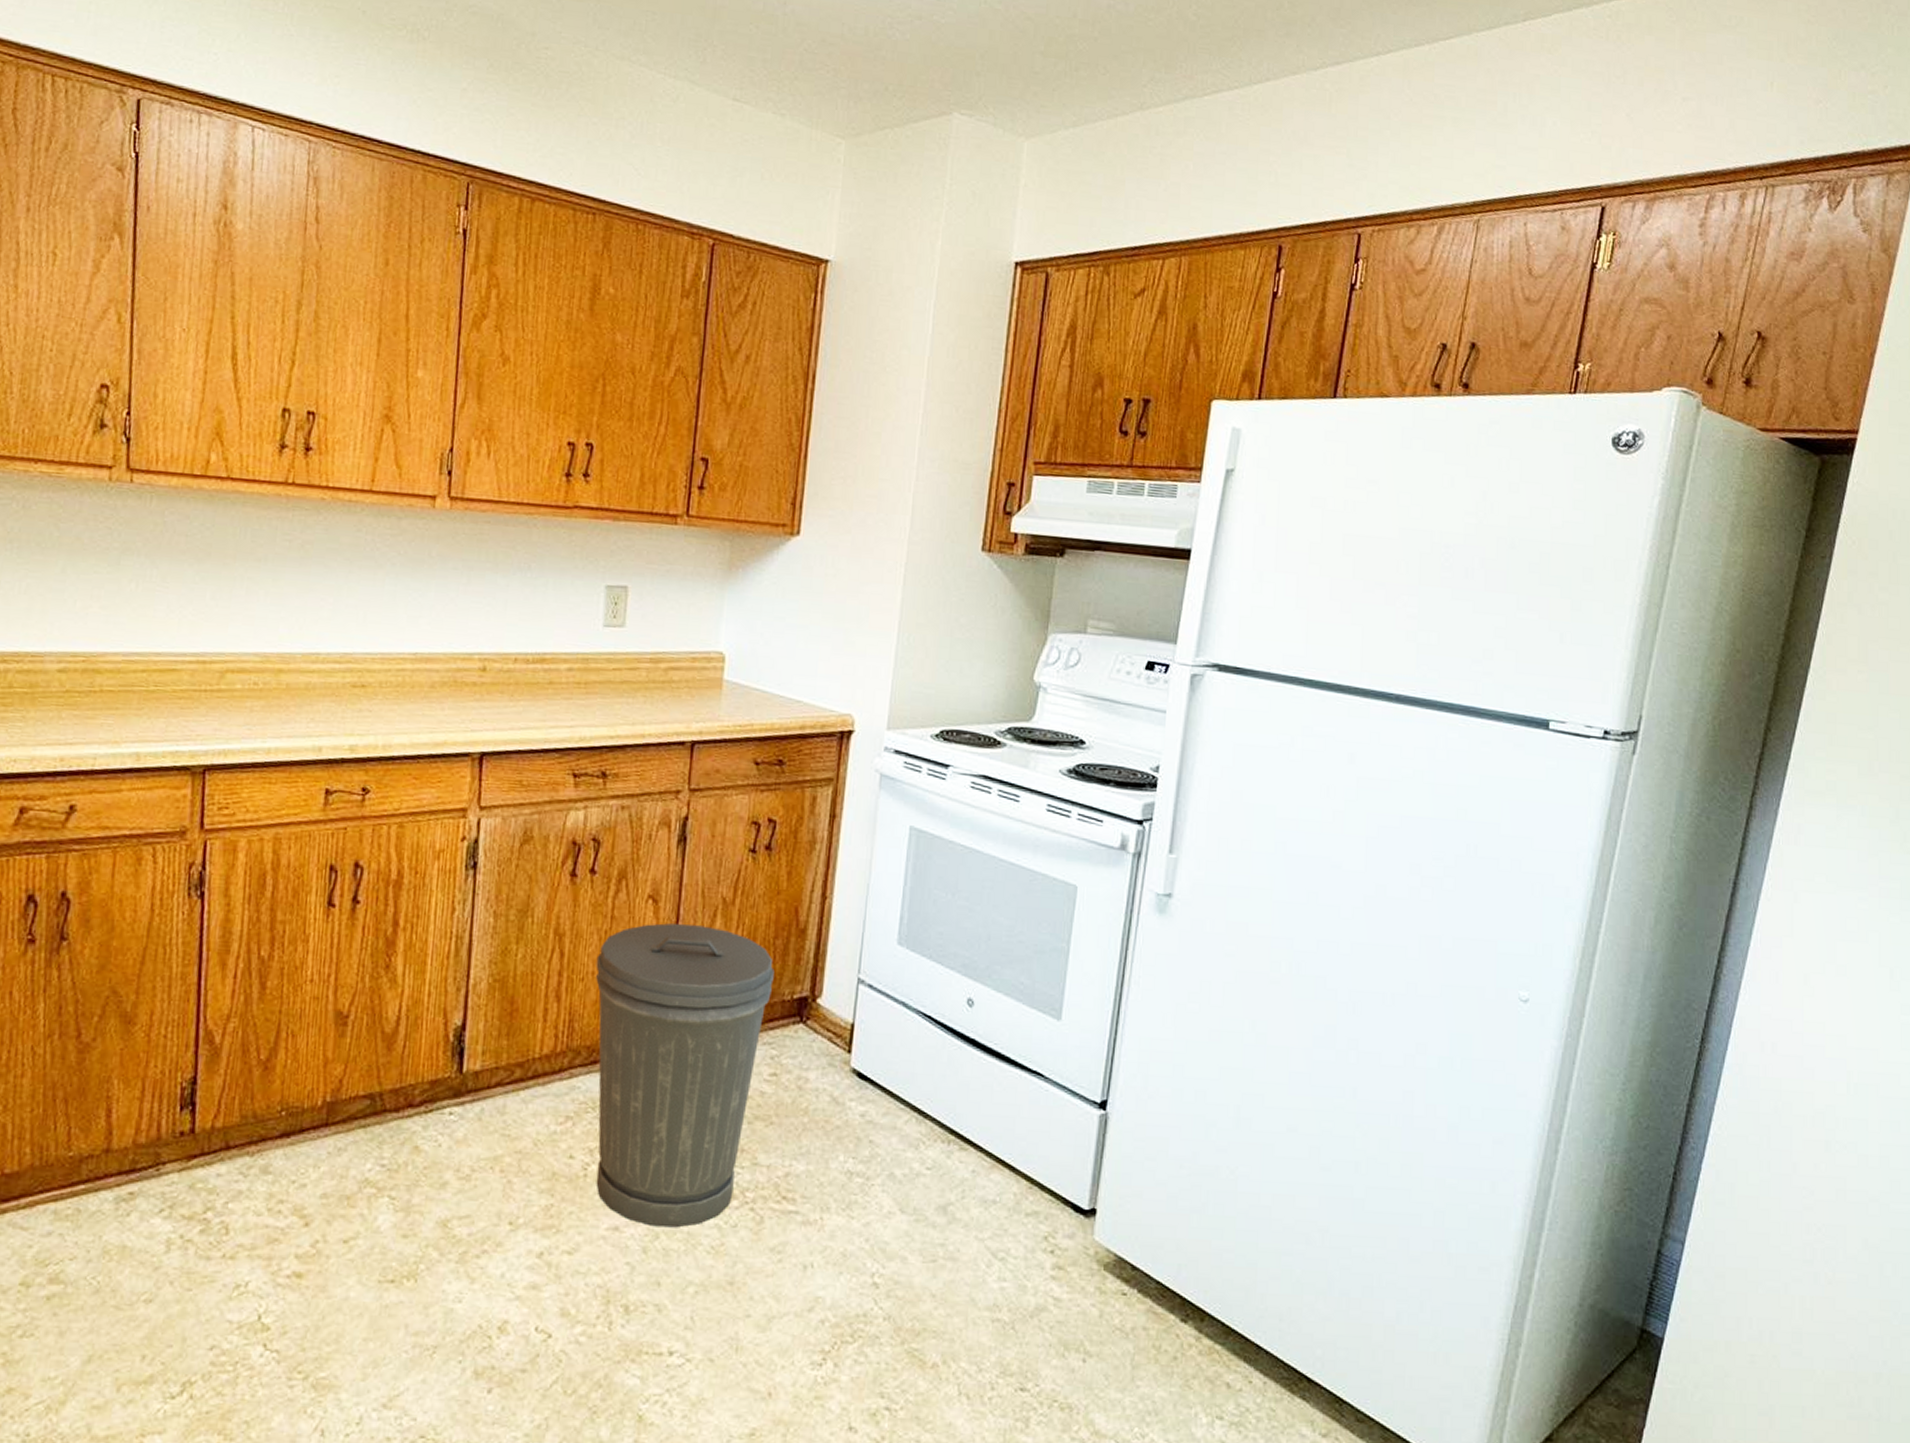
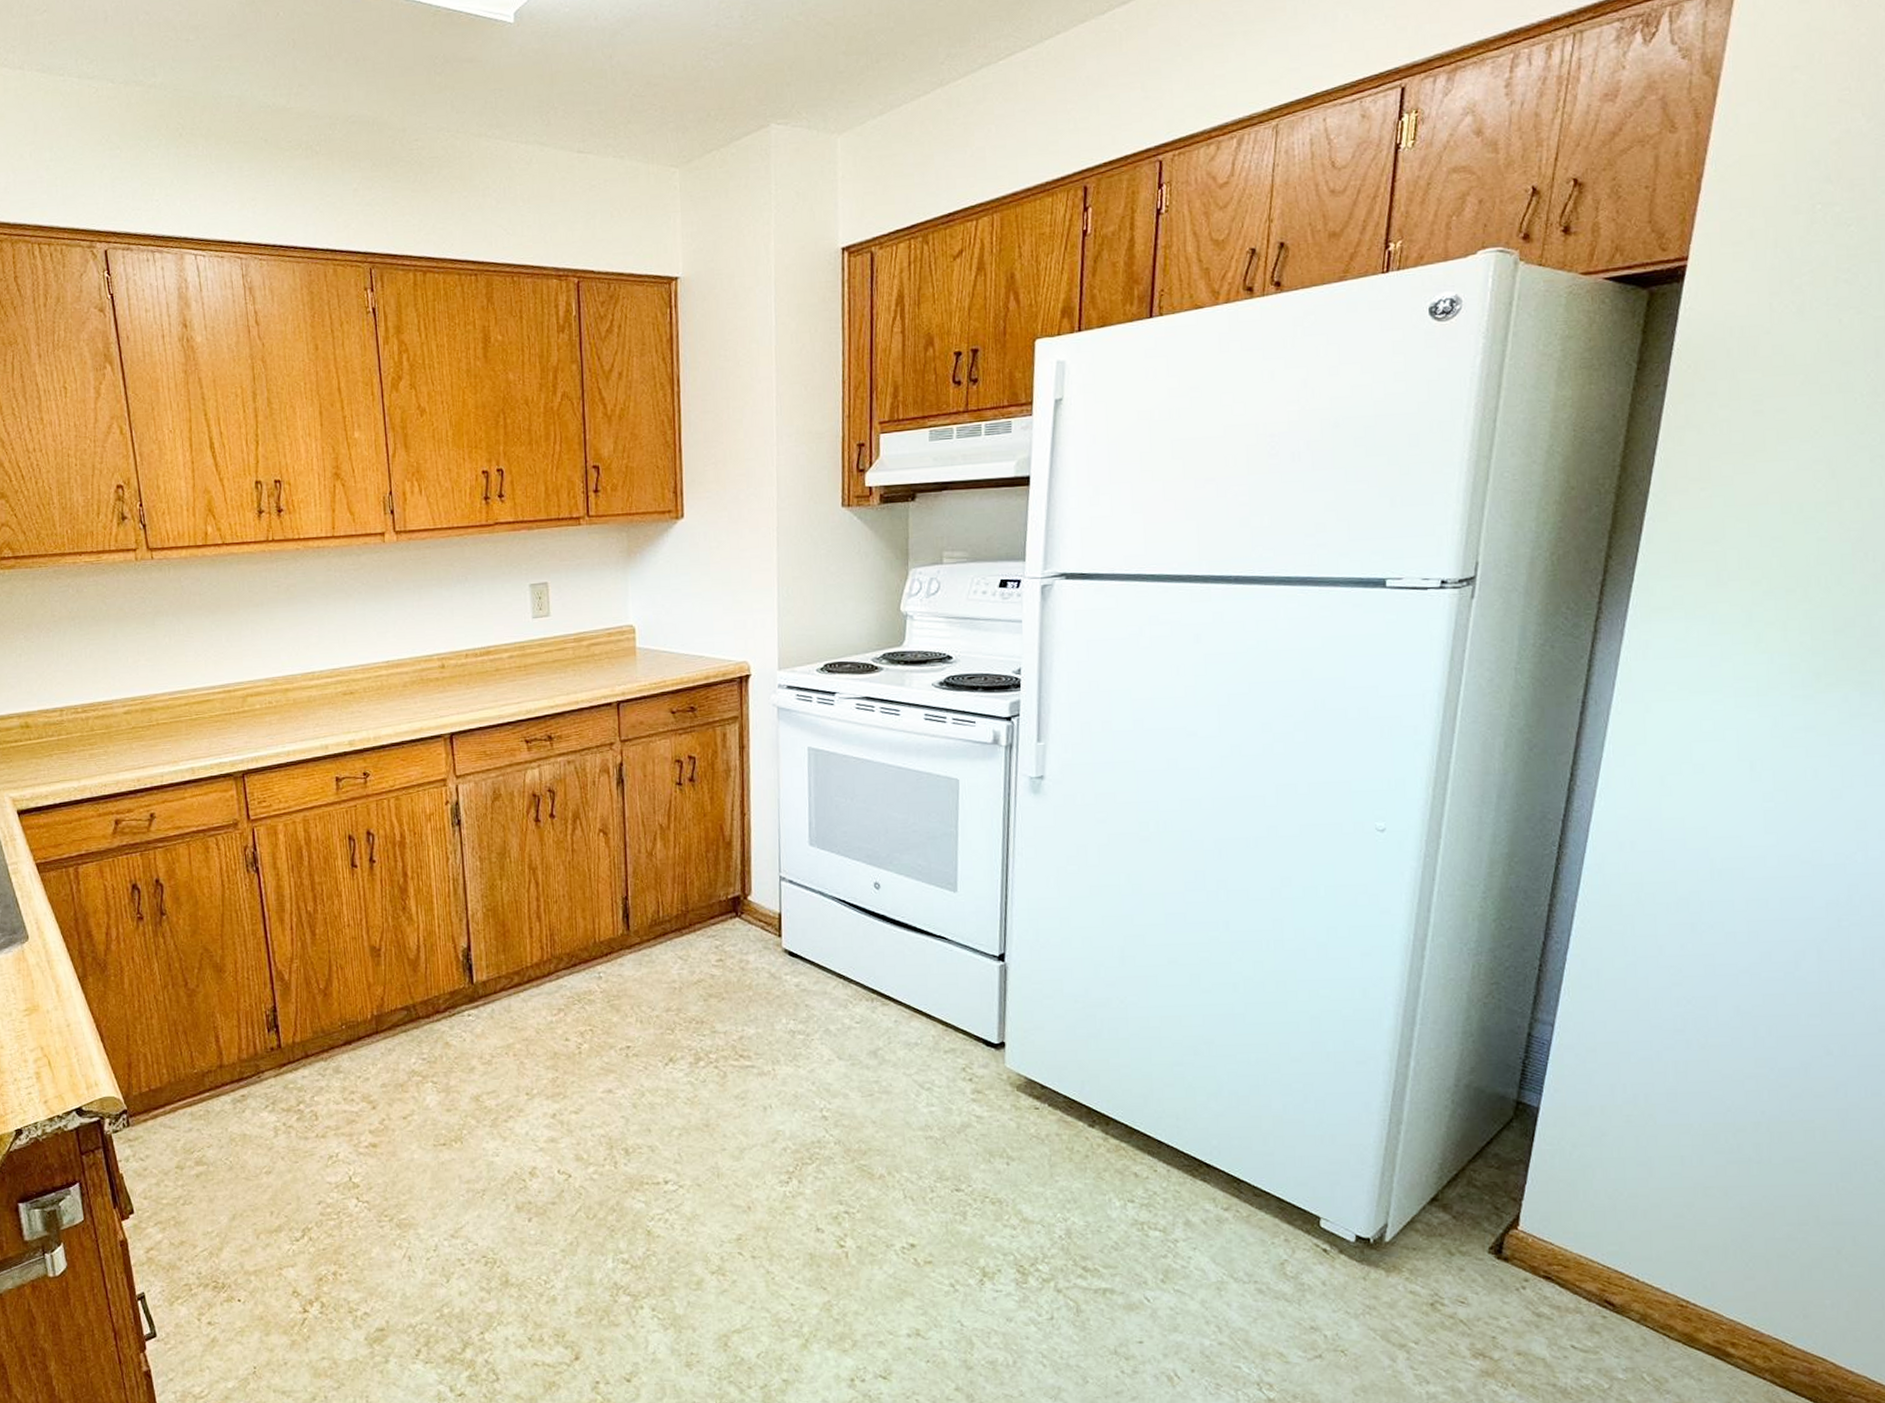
trash can: present [596,923,774,1228] -> none [565,849,710,1087]

